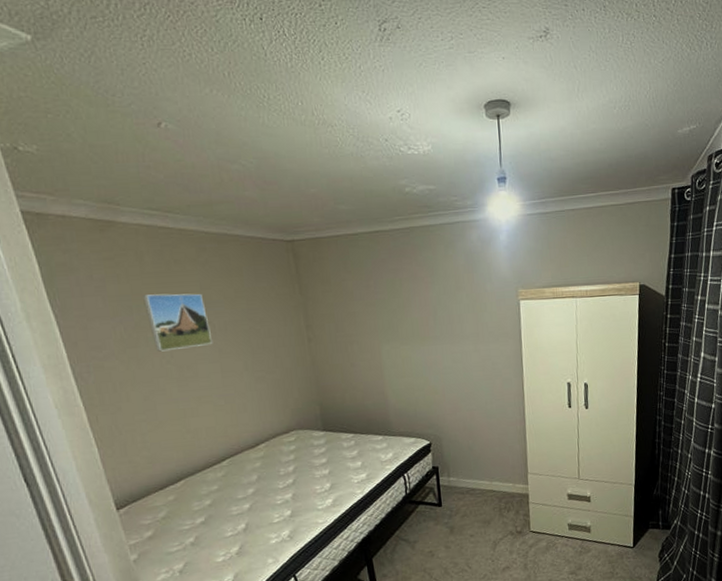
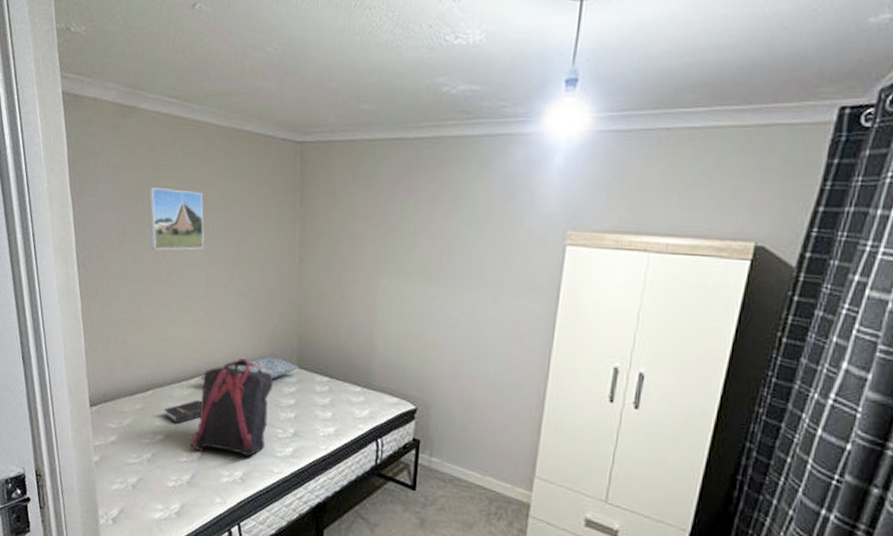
hardback book: none [200,478,239,505] -> present [164,400,202,424]
pillow: none [232,426,326,461] -> present [201,357,300,381]
backpack: none [232,433,307,524] -> present [189,358,274,457]

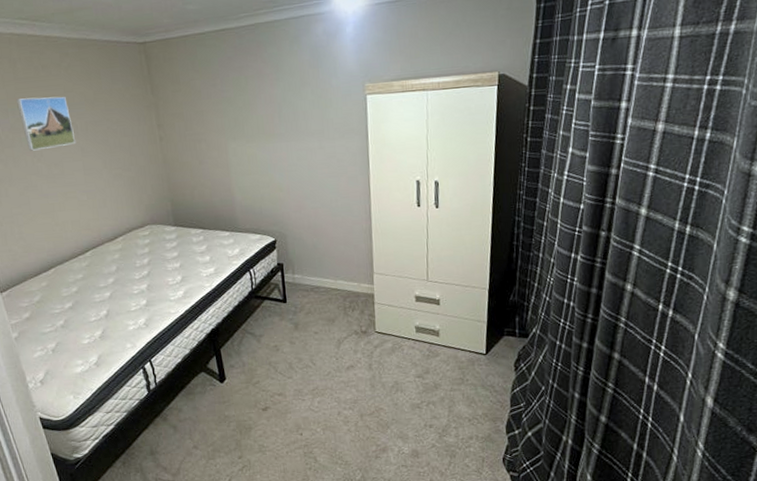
hardback book: present [164,400,202,424] -> none [68,268,101,292]
backpack: present [189,358,274,457] -> none [95,227,160,310]
pillow: present [201,357,300,381] -> none [94,221,177,252]

